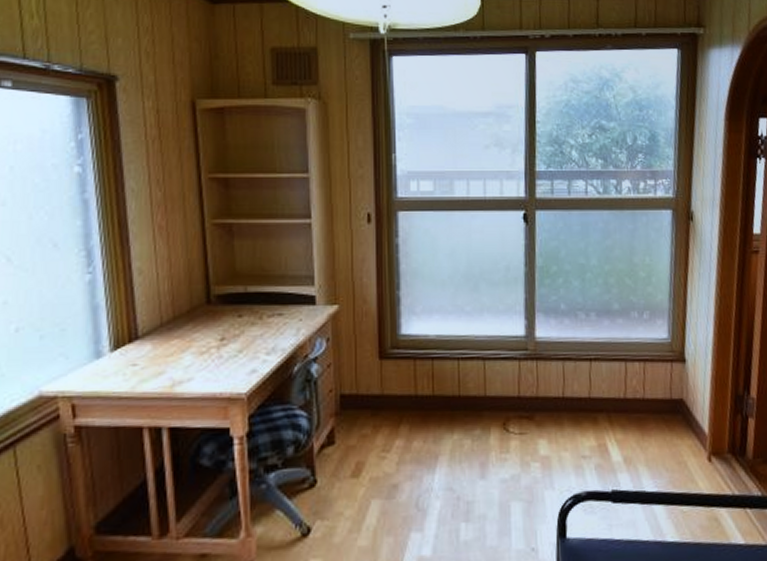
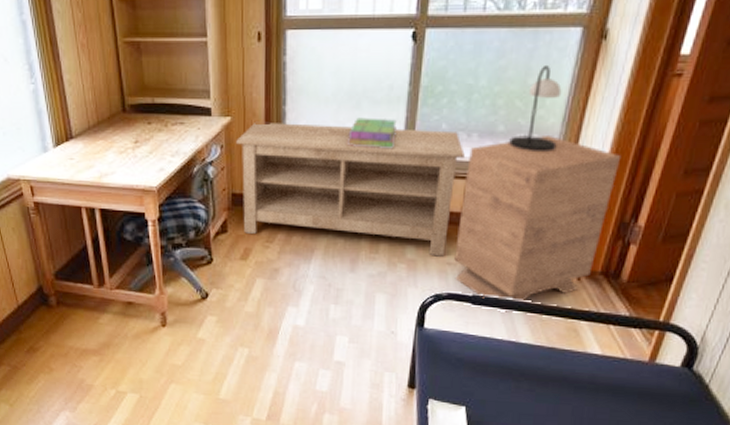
storage bench: none [345,309,586,450] -> present [236,121,465,257]
stack of books: none [468,300,517,333] -> present [348,117,397,148]
nightstand: none [588,312,725,494] -> present [454,136,622,303]
table lamp: none [625,245,668,330] -> present [509,66,562,153]

